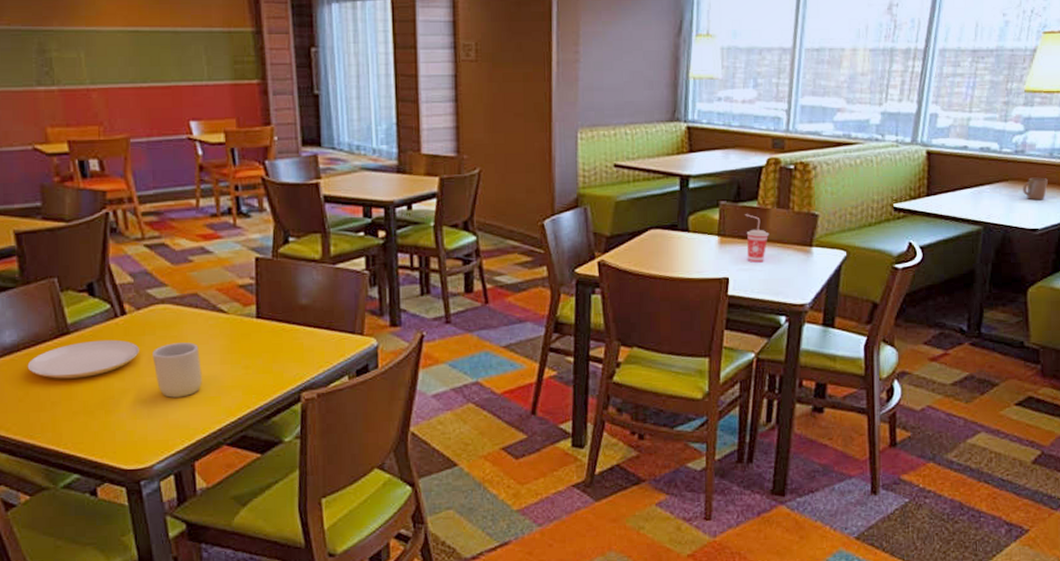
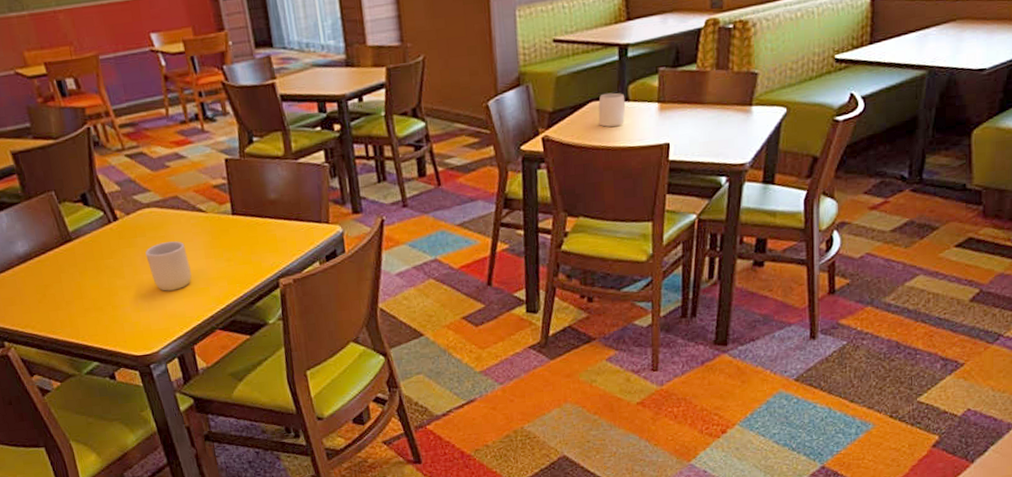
plate: present [27,339,139,379] -> none [40,243,134,282]
mug: none [657,222,685,257] -> present [598,92,626,127]
beverage cup: present [744,214,770,264] -> none [683,78,709,127]
mug: present [1023,177,1048,200] -> none [971,14,998,39]

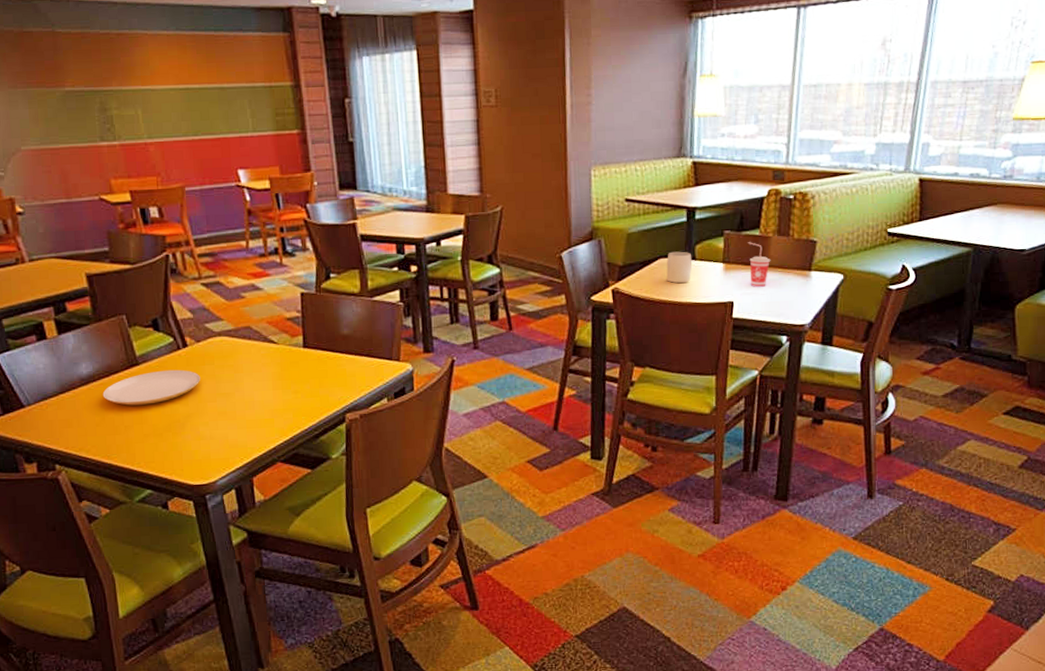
plate: none [40,243,134,282] -> present [102,369,200,406]
mug: present [145,241,192,291] -> none [212,371,257,421]
beverage cup: none [683,78,709,127] -> present [747,242,771,288]

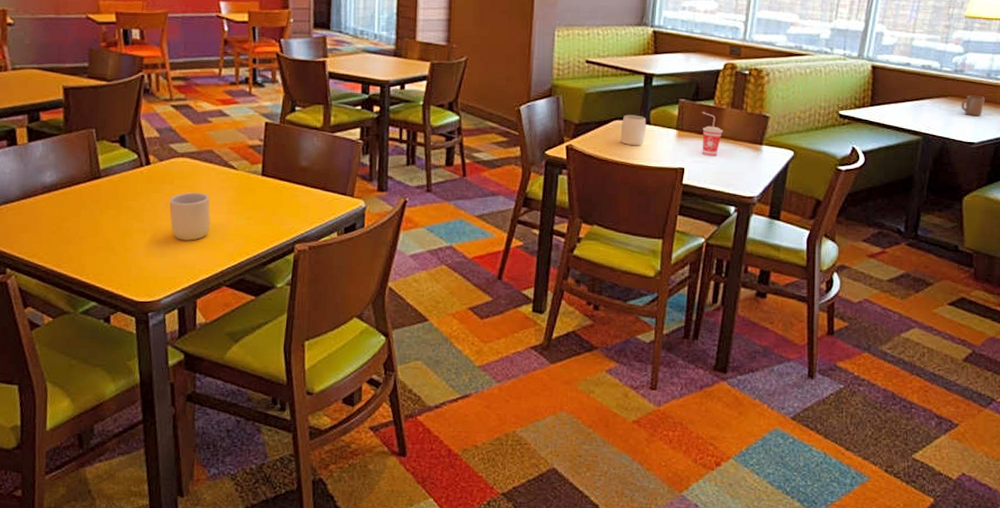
plate: present [102,369,200,406] -> none [62,185,159,218]
mug: none [212,371,257,421] -> present [169,192,211,241]
mug: none [1011,200,1035,222] -> present [961,95,985,117]

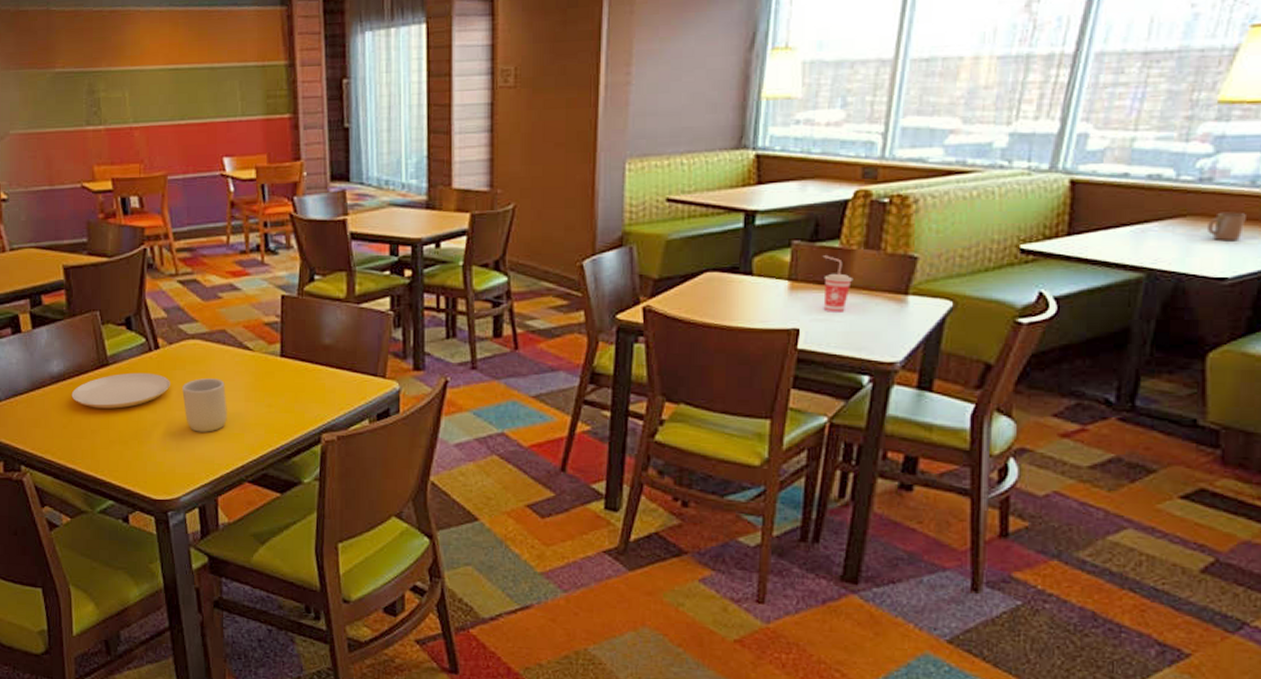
plate: none [62,185,159,218] -> present [71,372,170,409]
mug: present [620,114,647,146] -> none [713,264,748,304]

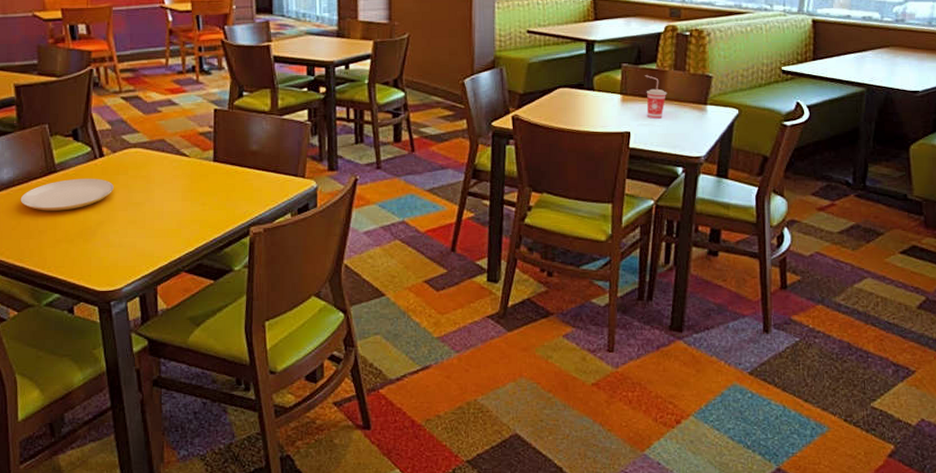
mug: present [182,378,227,432] -> none [125,182,166,229]
mug: present [1208,212,1246,242] -> none [903,44,927,65]

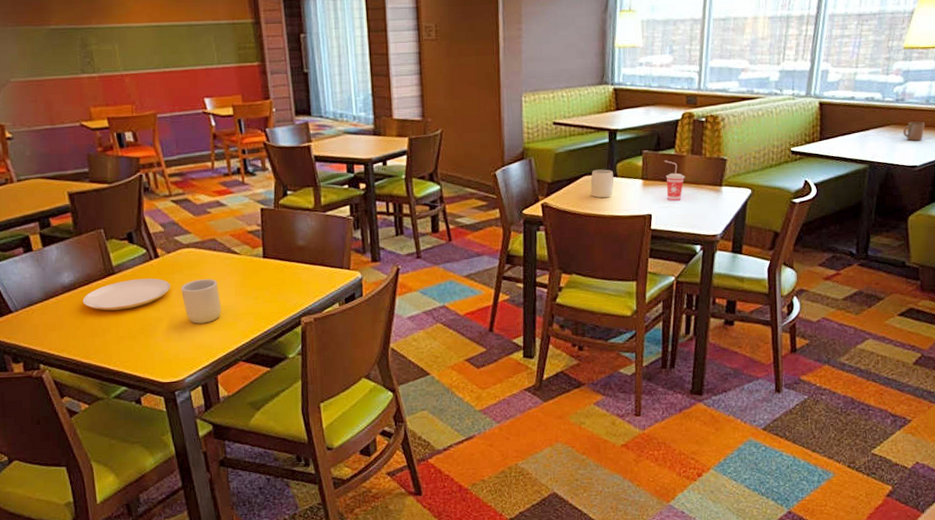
mug: none [125,182,166,229] -> present [181,279,221,324]
mug: none [565,82,591,113] -> present [590,169,614,198]
mug: none [903,44,927,65] -> present [903,121,925,141]

